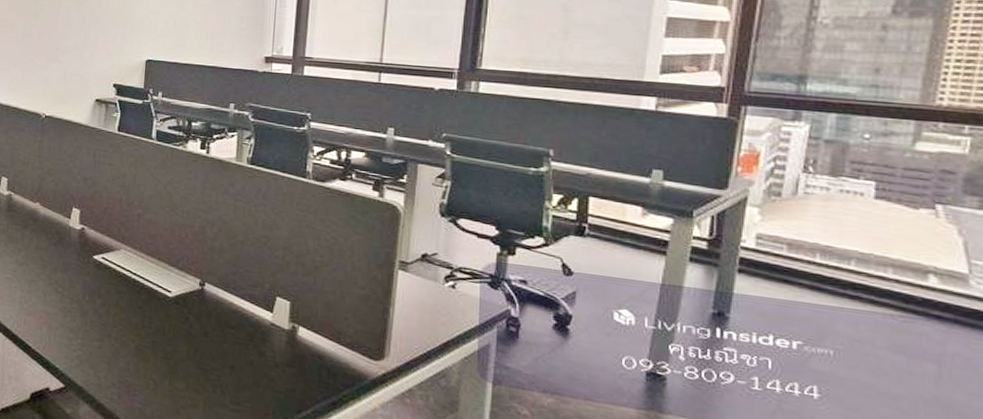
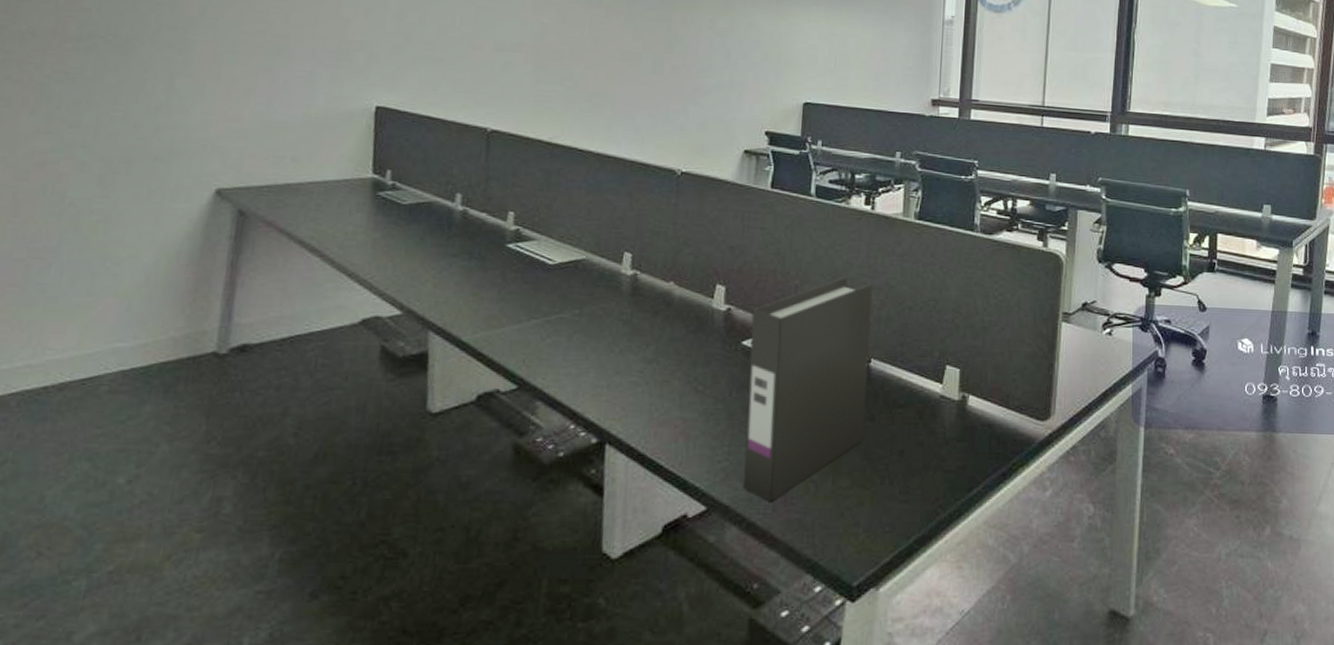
binder: none [94,209,207,390] -> present [743,276,872,502]

